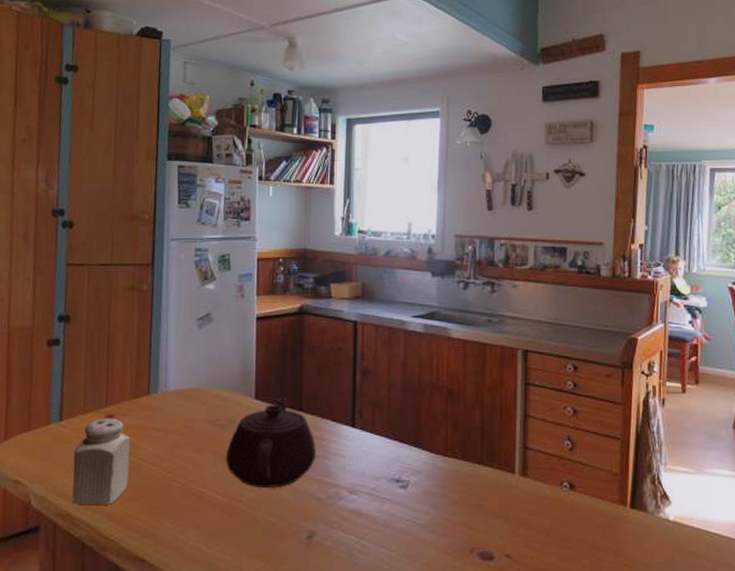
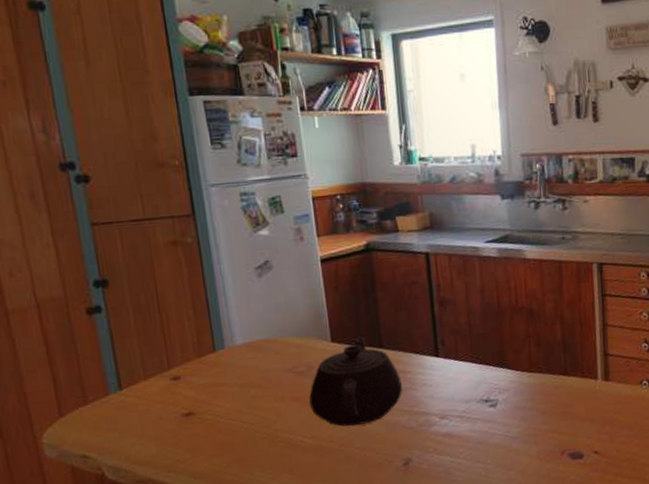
salt shaker: present [72,419,131,505] -> none [142,380,209,469]

